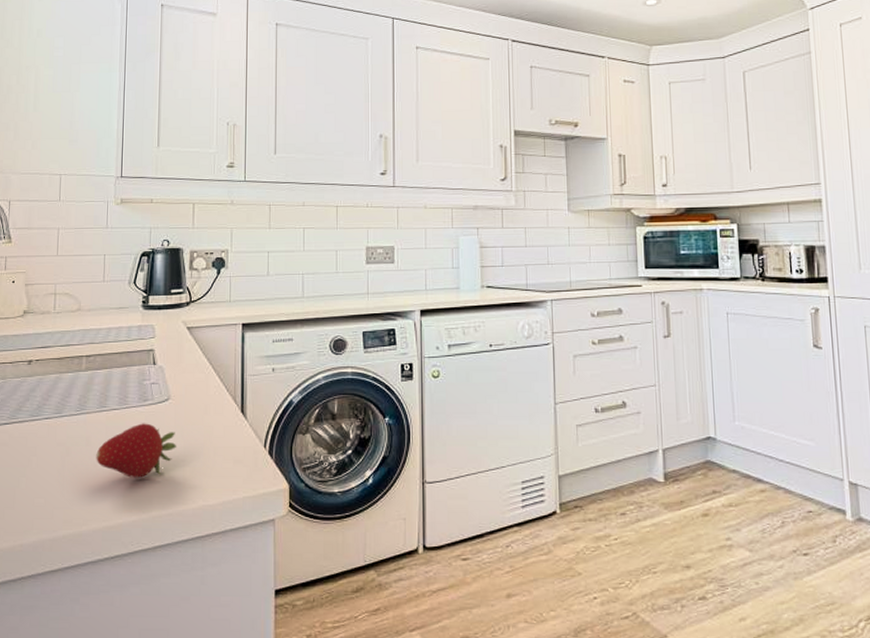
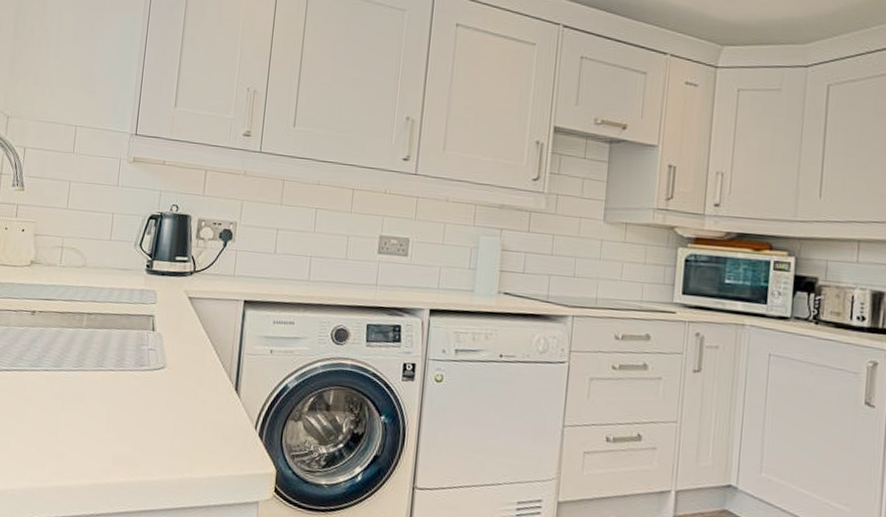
fruit: present [96,423,177,478] -> none [89,387,169,442]

